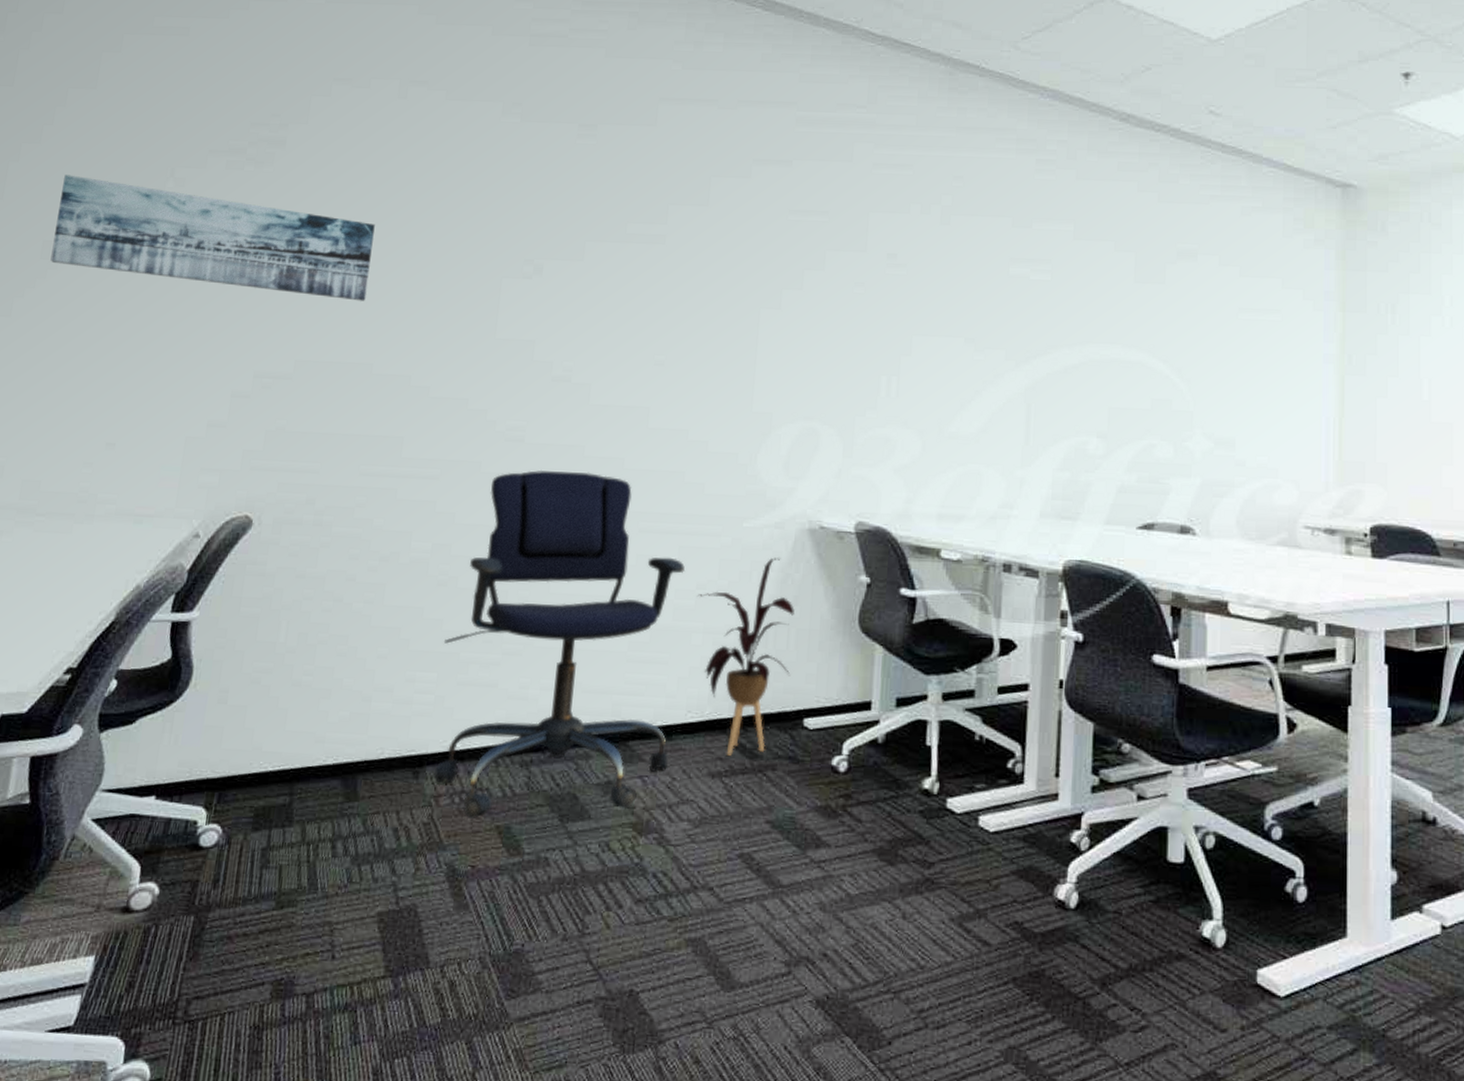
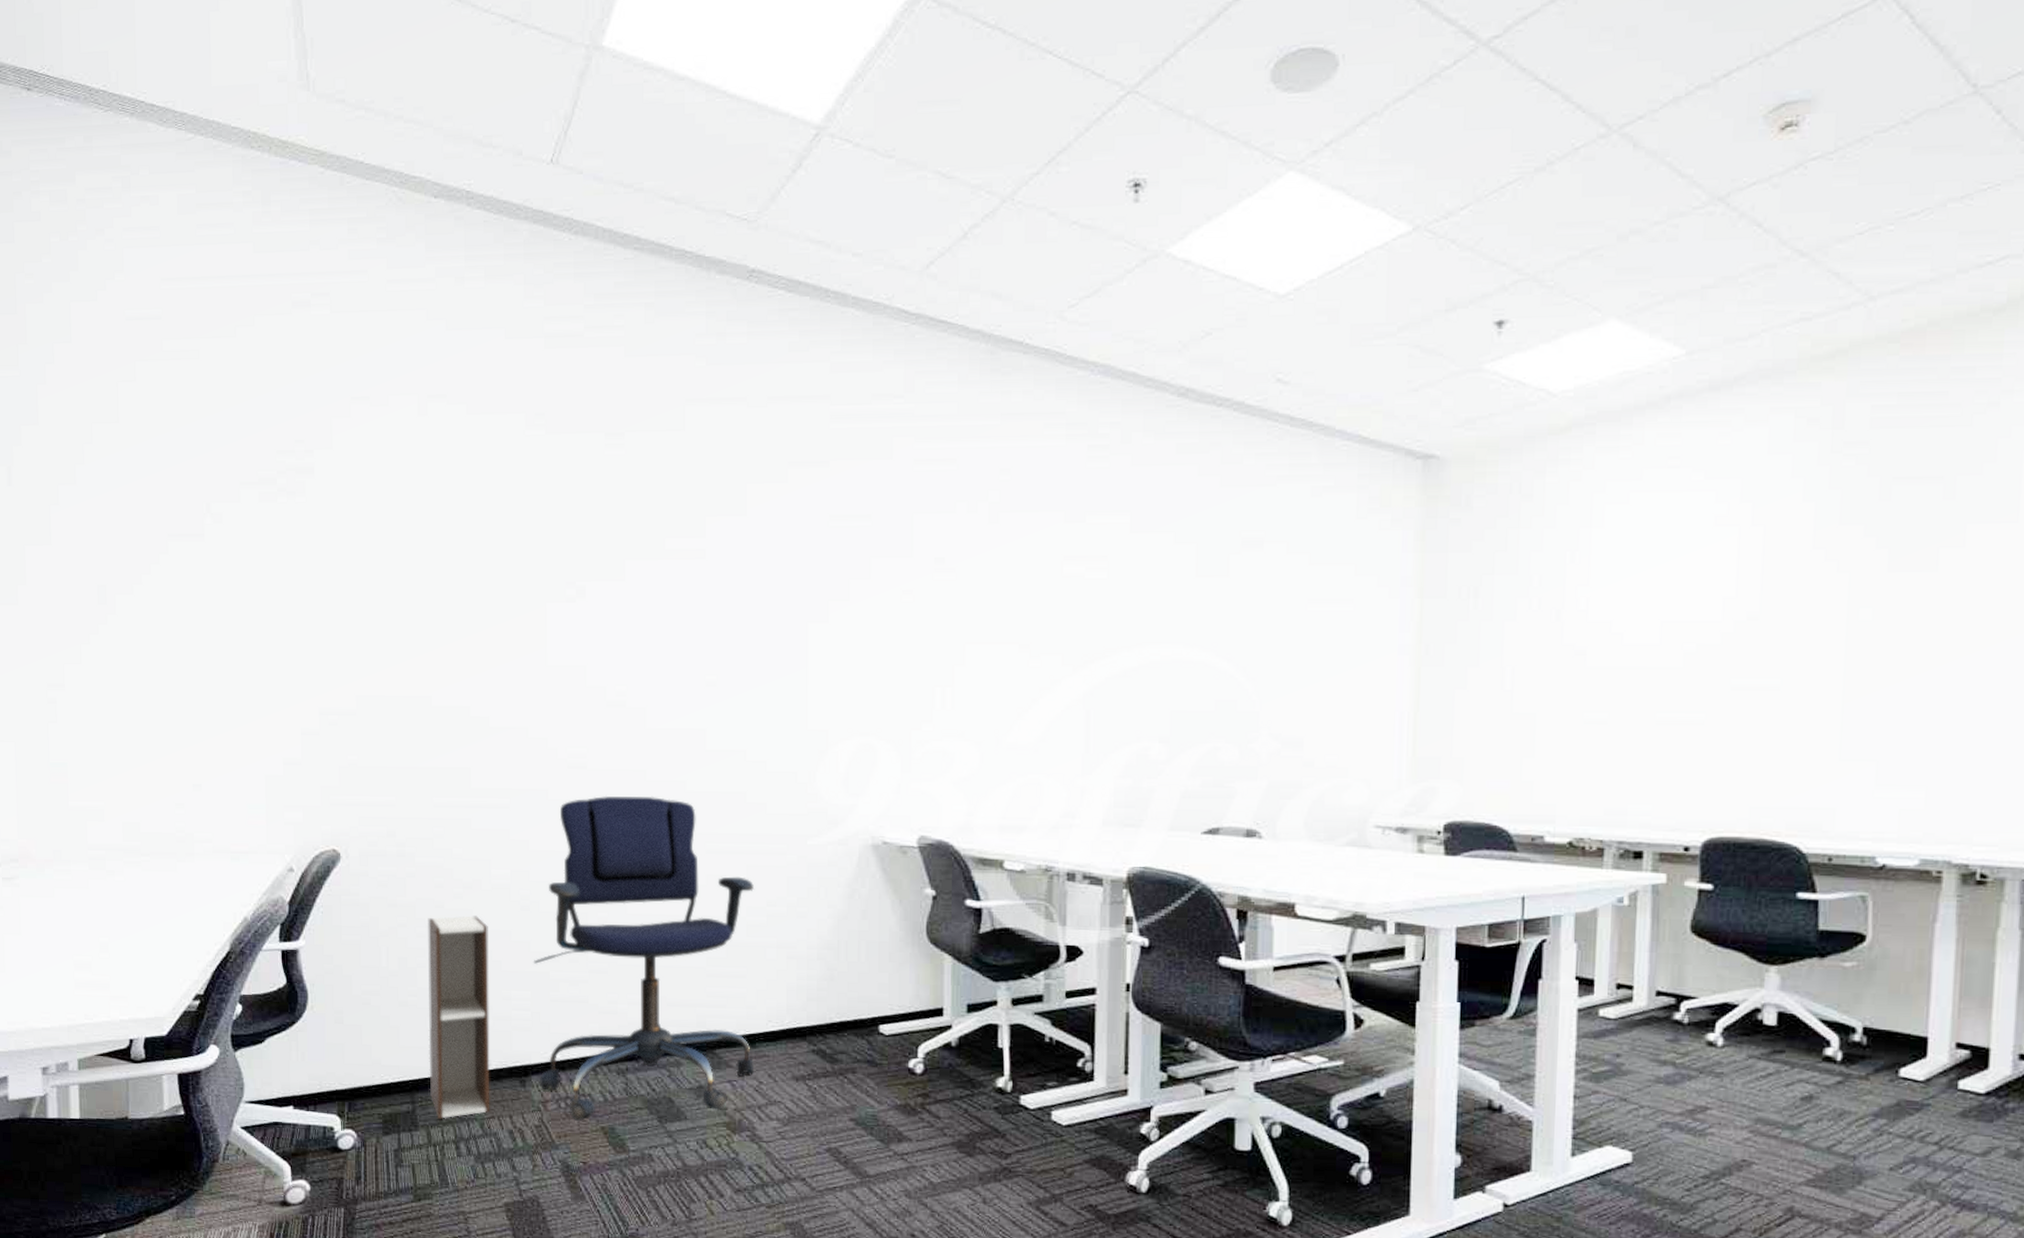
wall art: present [50,175,375,301] -> none [105,516,415,633]
shelf: none [311,590,400,814] -> present [428,916,490,1119]
house plant: present [698,557,794,756] -> none [769,873,863,1061]

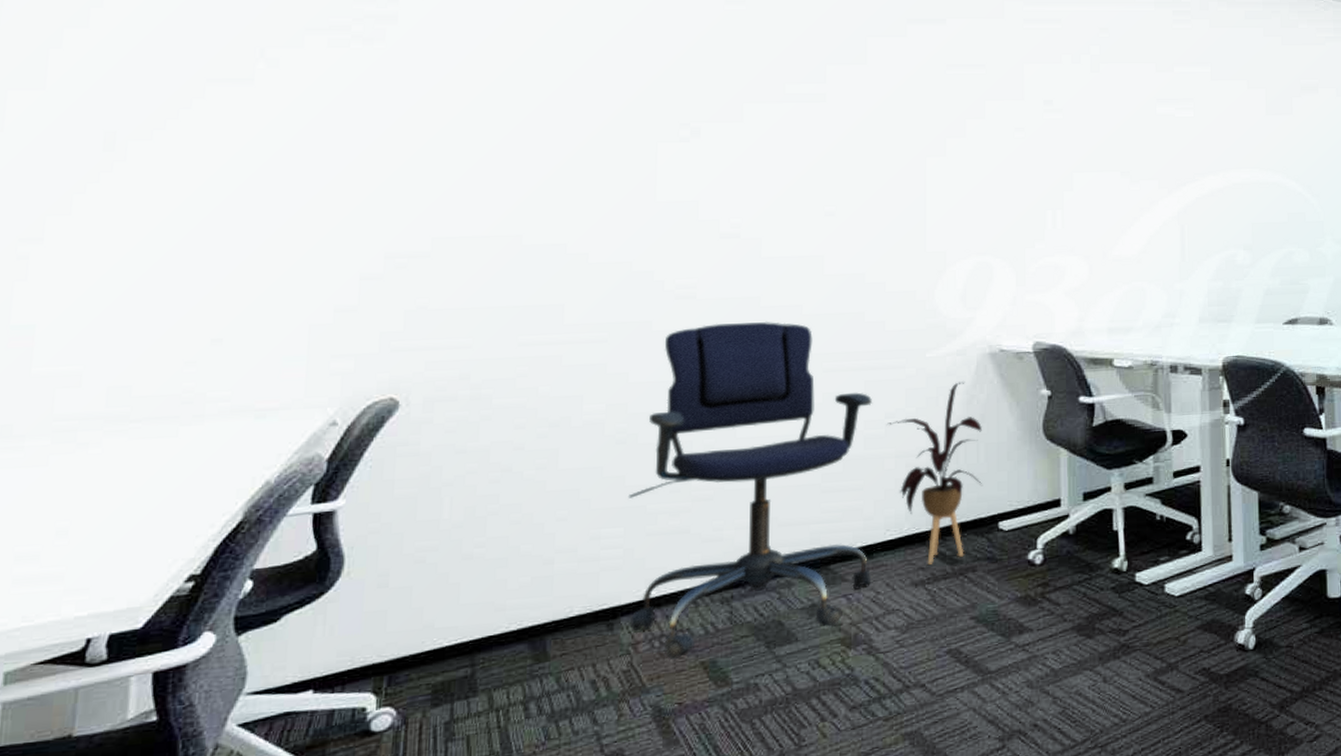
shelf: present [428,916,490,1119] -> none [494,454,577,680]
house plant: none [769,873,863,1061] -> present [887,382,982,565]

